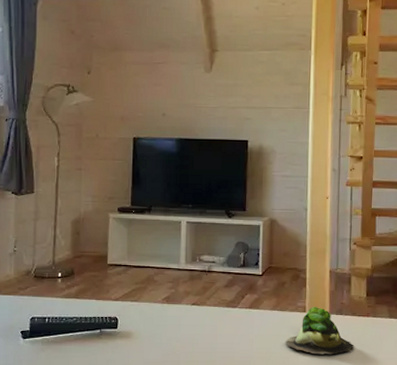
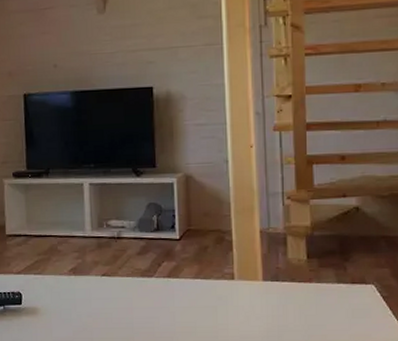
succulent plant: present [285,307,355,355] -> none [212,273,296,328]

